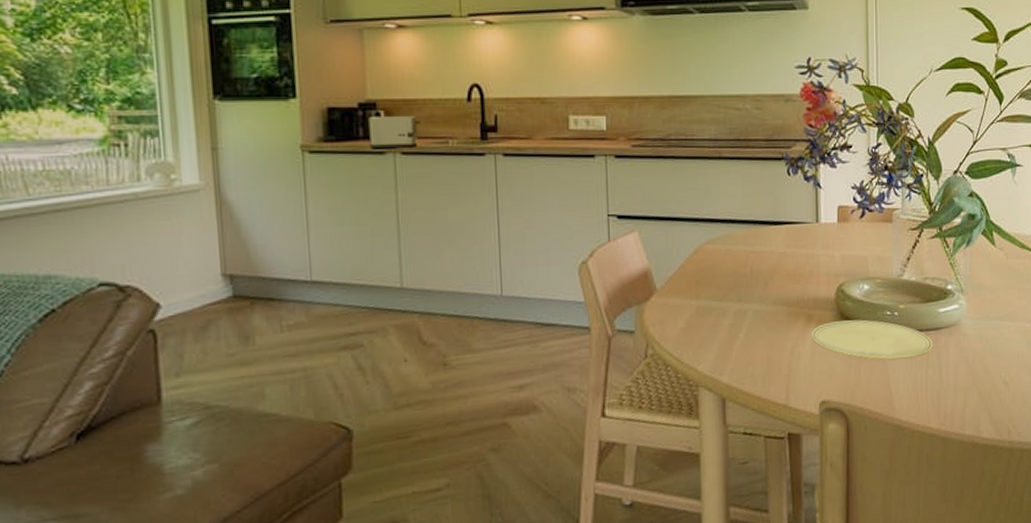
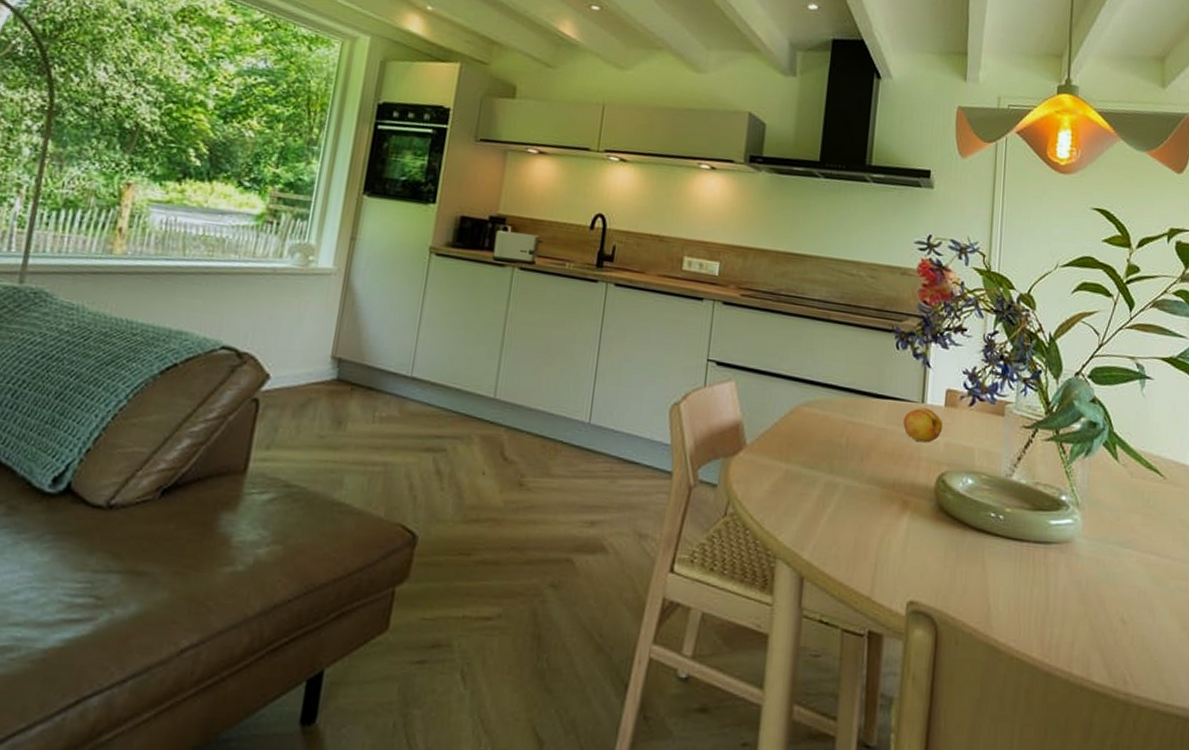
fruit: none [801,227,838,260] -> present [903,408,944,443]
plate: present [812,319,933,361] -> none [905,513,1041,572]

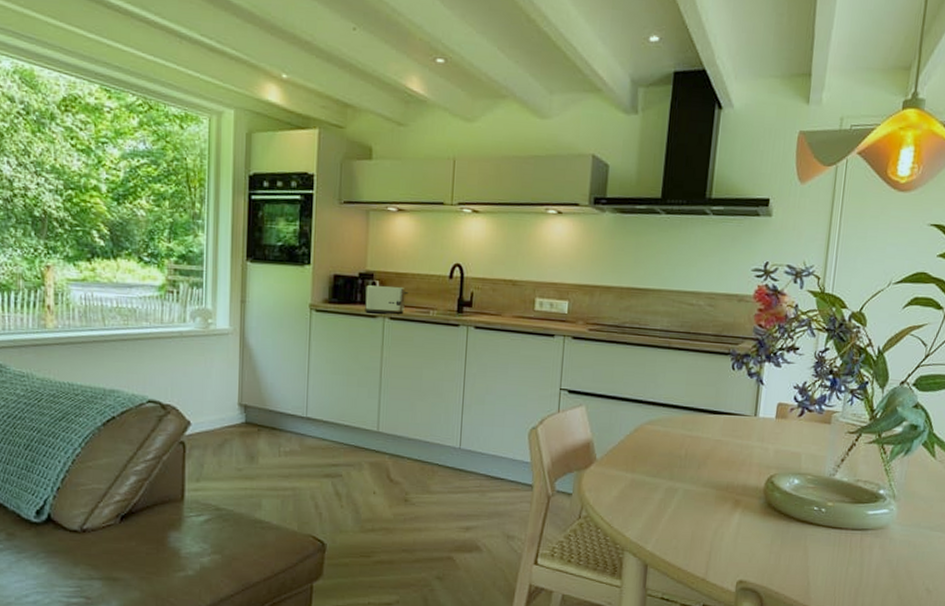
fruit: present [903,408,944,443] -> none [737,420,774,451]

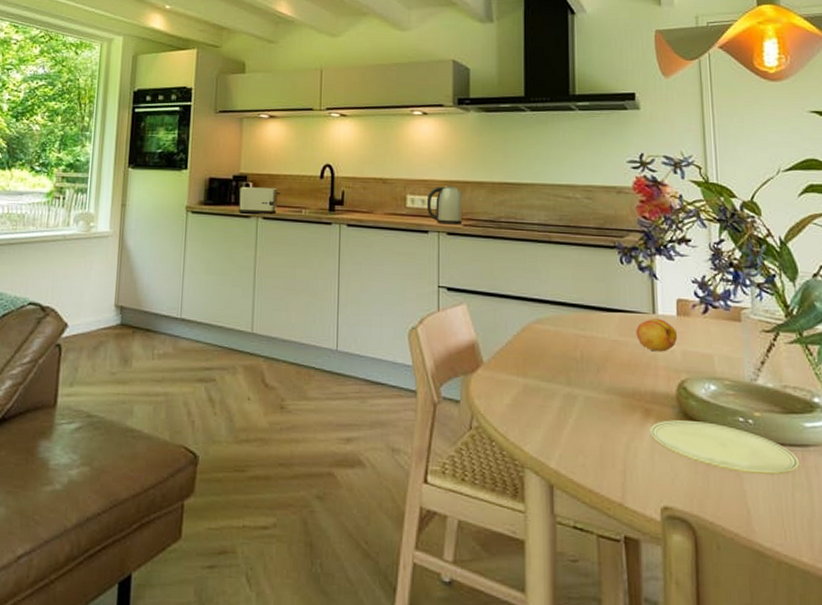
kettle: none [555,289,591,330] -> present [427,186,463,225]
fruit: none [737,420,774,451] -> present [636,318,678,352]
plate: none [737,509,858,554] -> present [650,420,799,475]

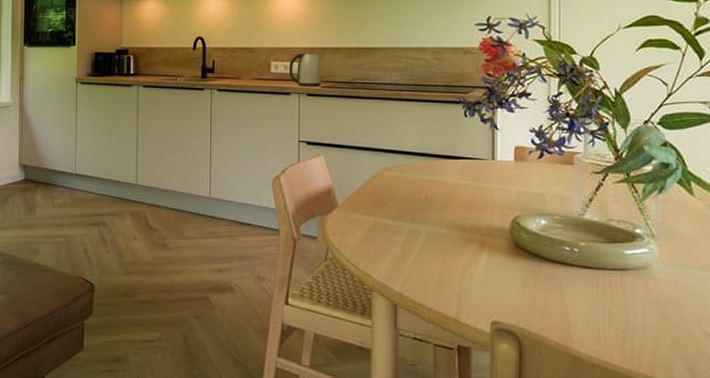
toaster: present [239,186,280,215] -> none [122,59,158,83]
fruit: present [636,318,678,352] -> none [476,164,514,193]
plate: present [650,420,799,475] -> none [484,250,618,295]

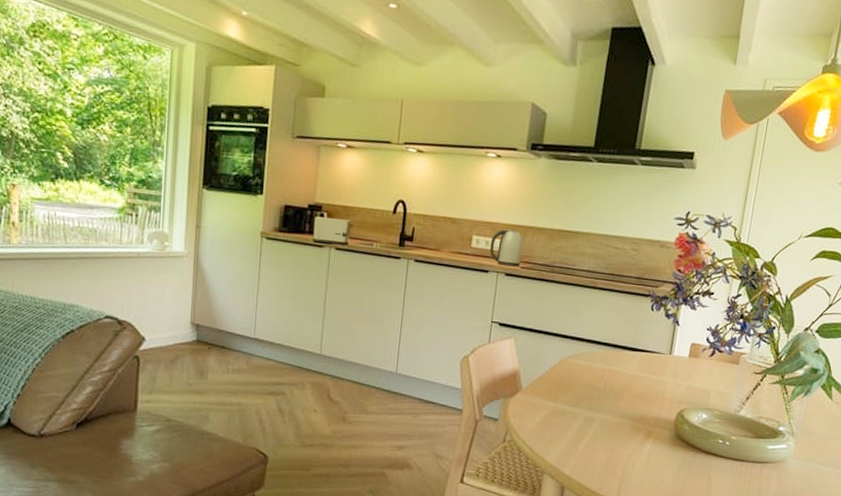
toaster: none [122,59,158,83] -> present [312,216,354,246]

